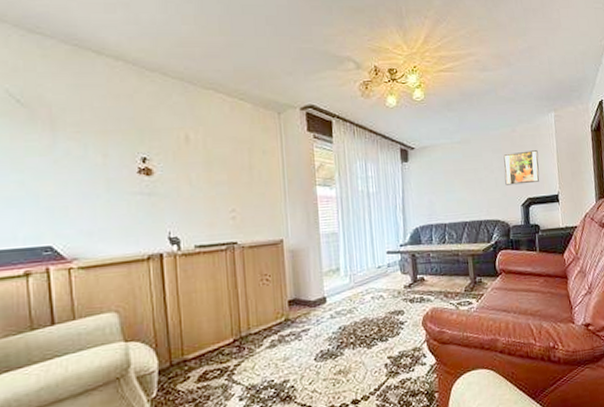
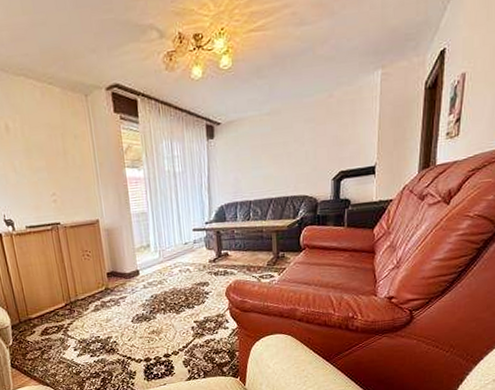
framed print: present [503,150,540,185] -> none [316,117,357,159]

